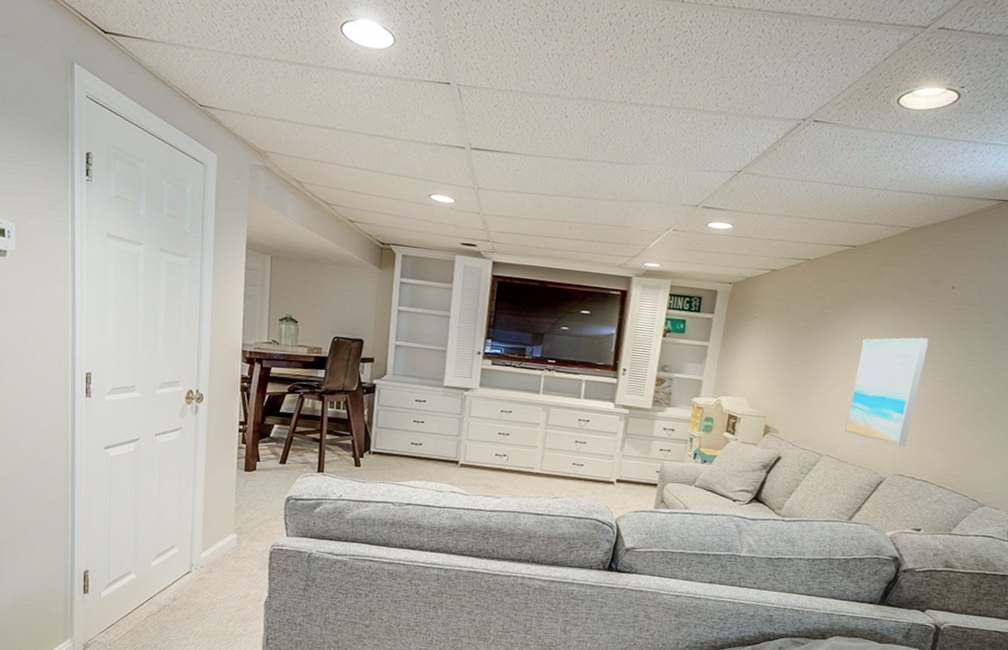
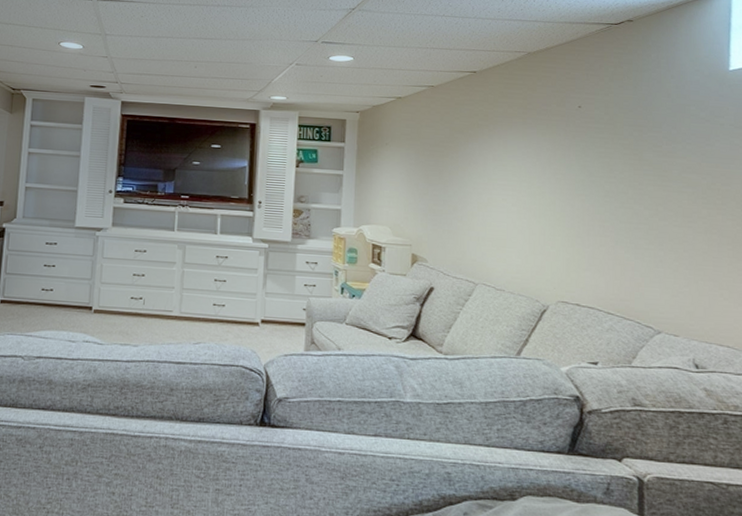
wall art: present [844,337,929,447] -> none [496,157,566,271]

